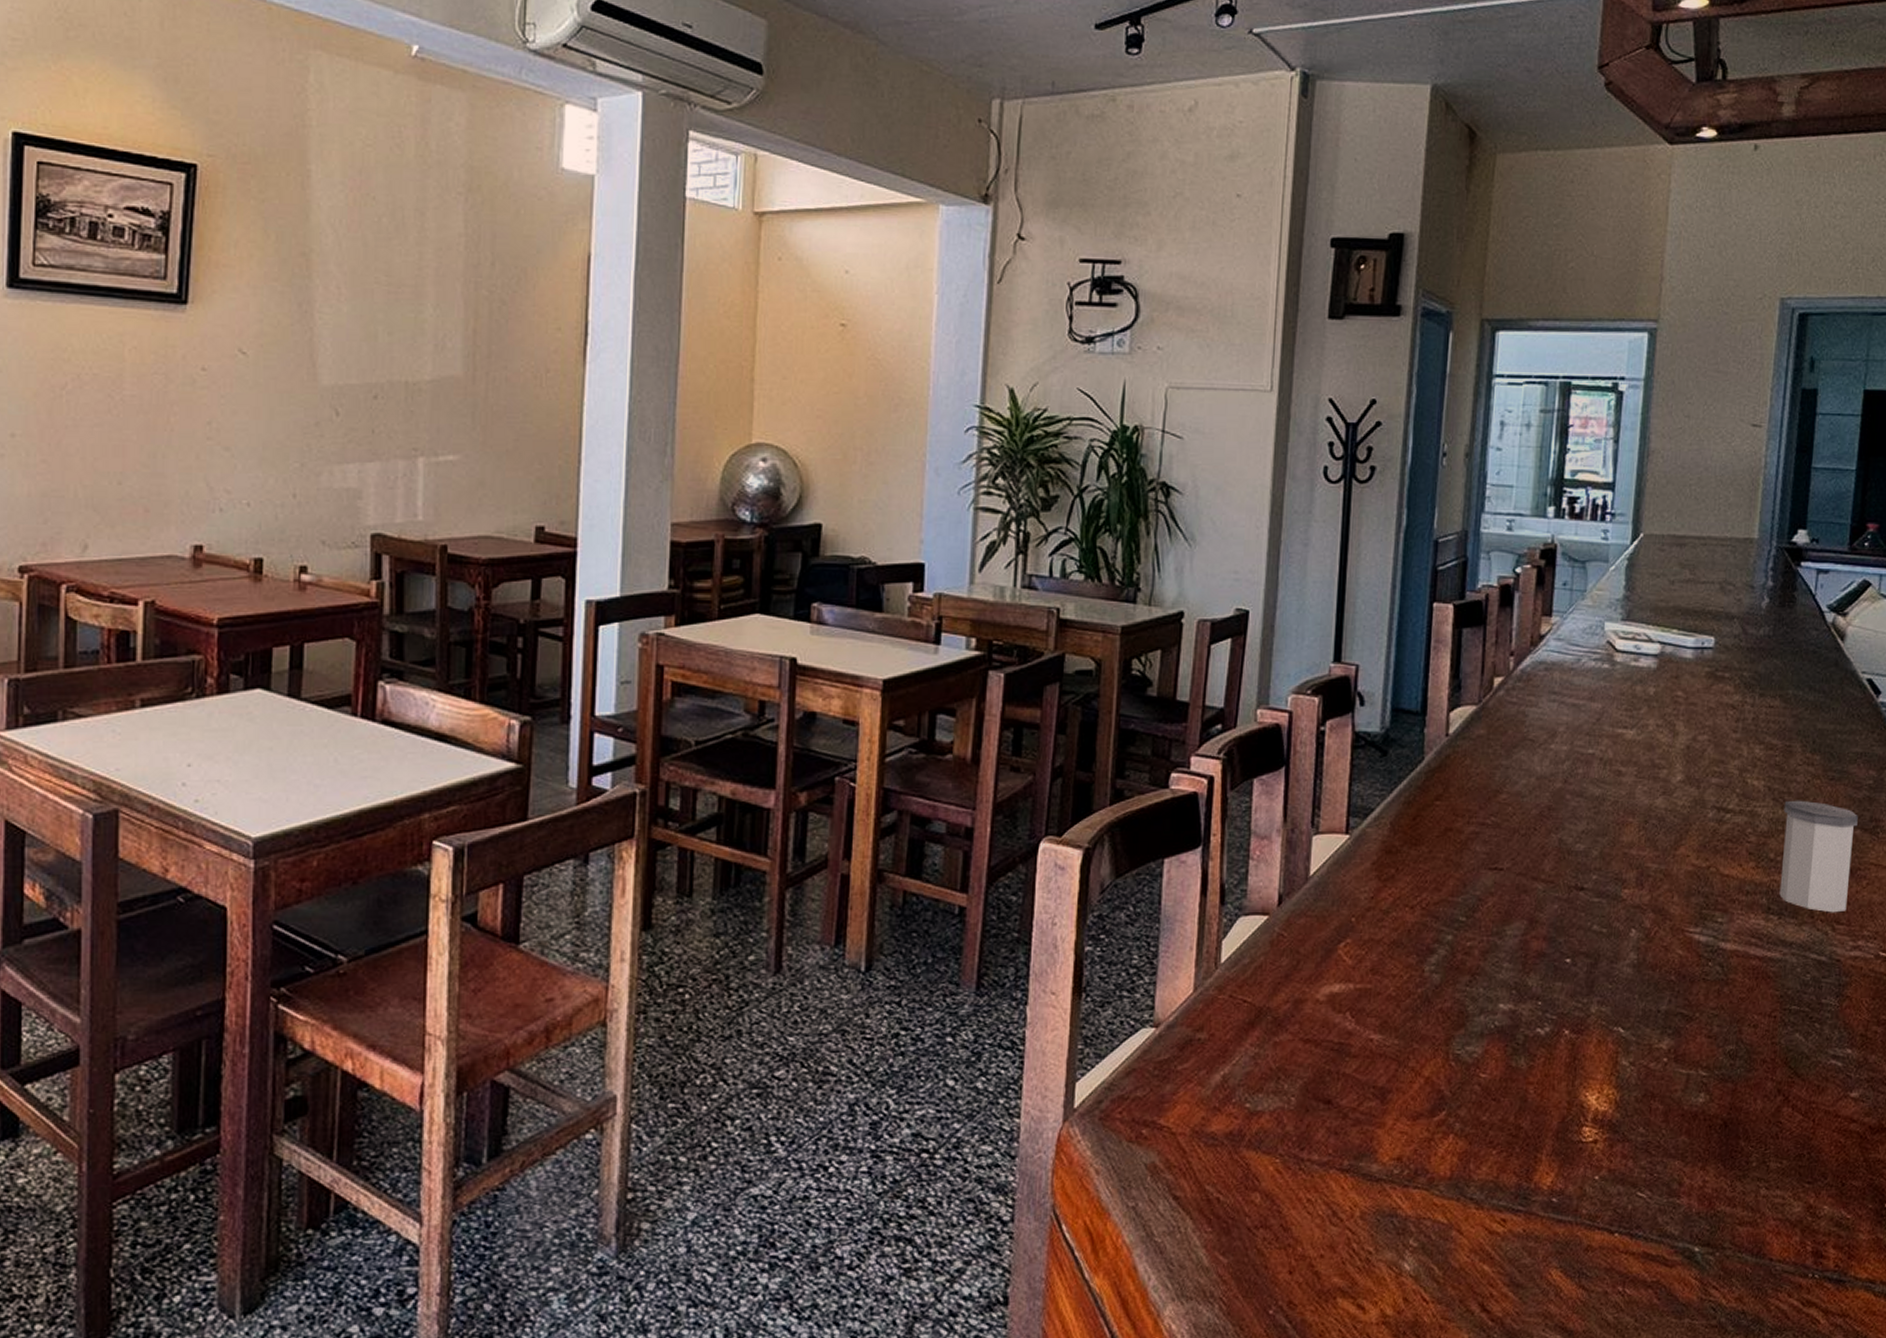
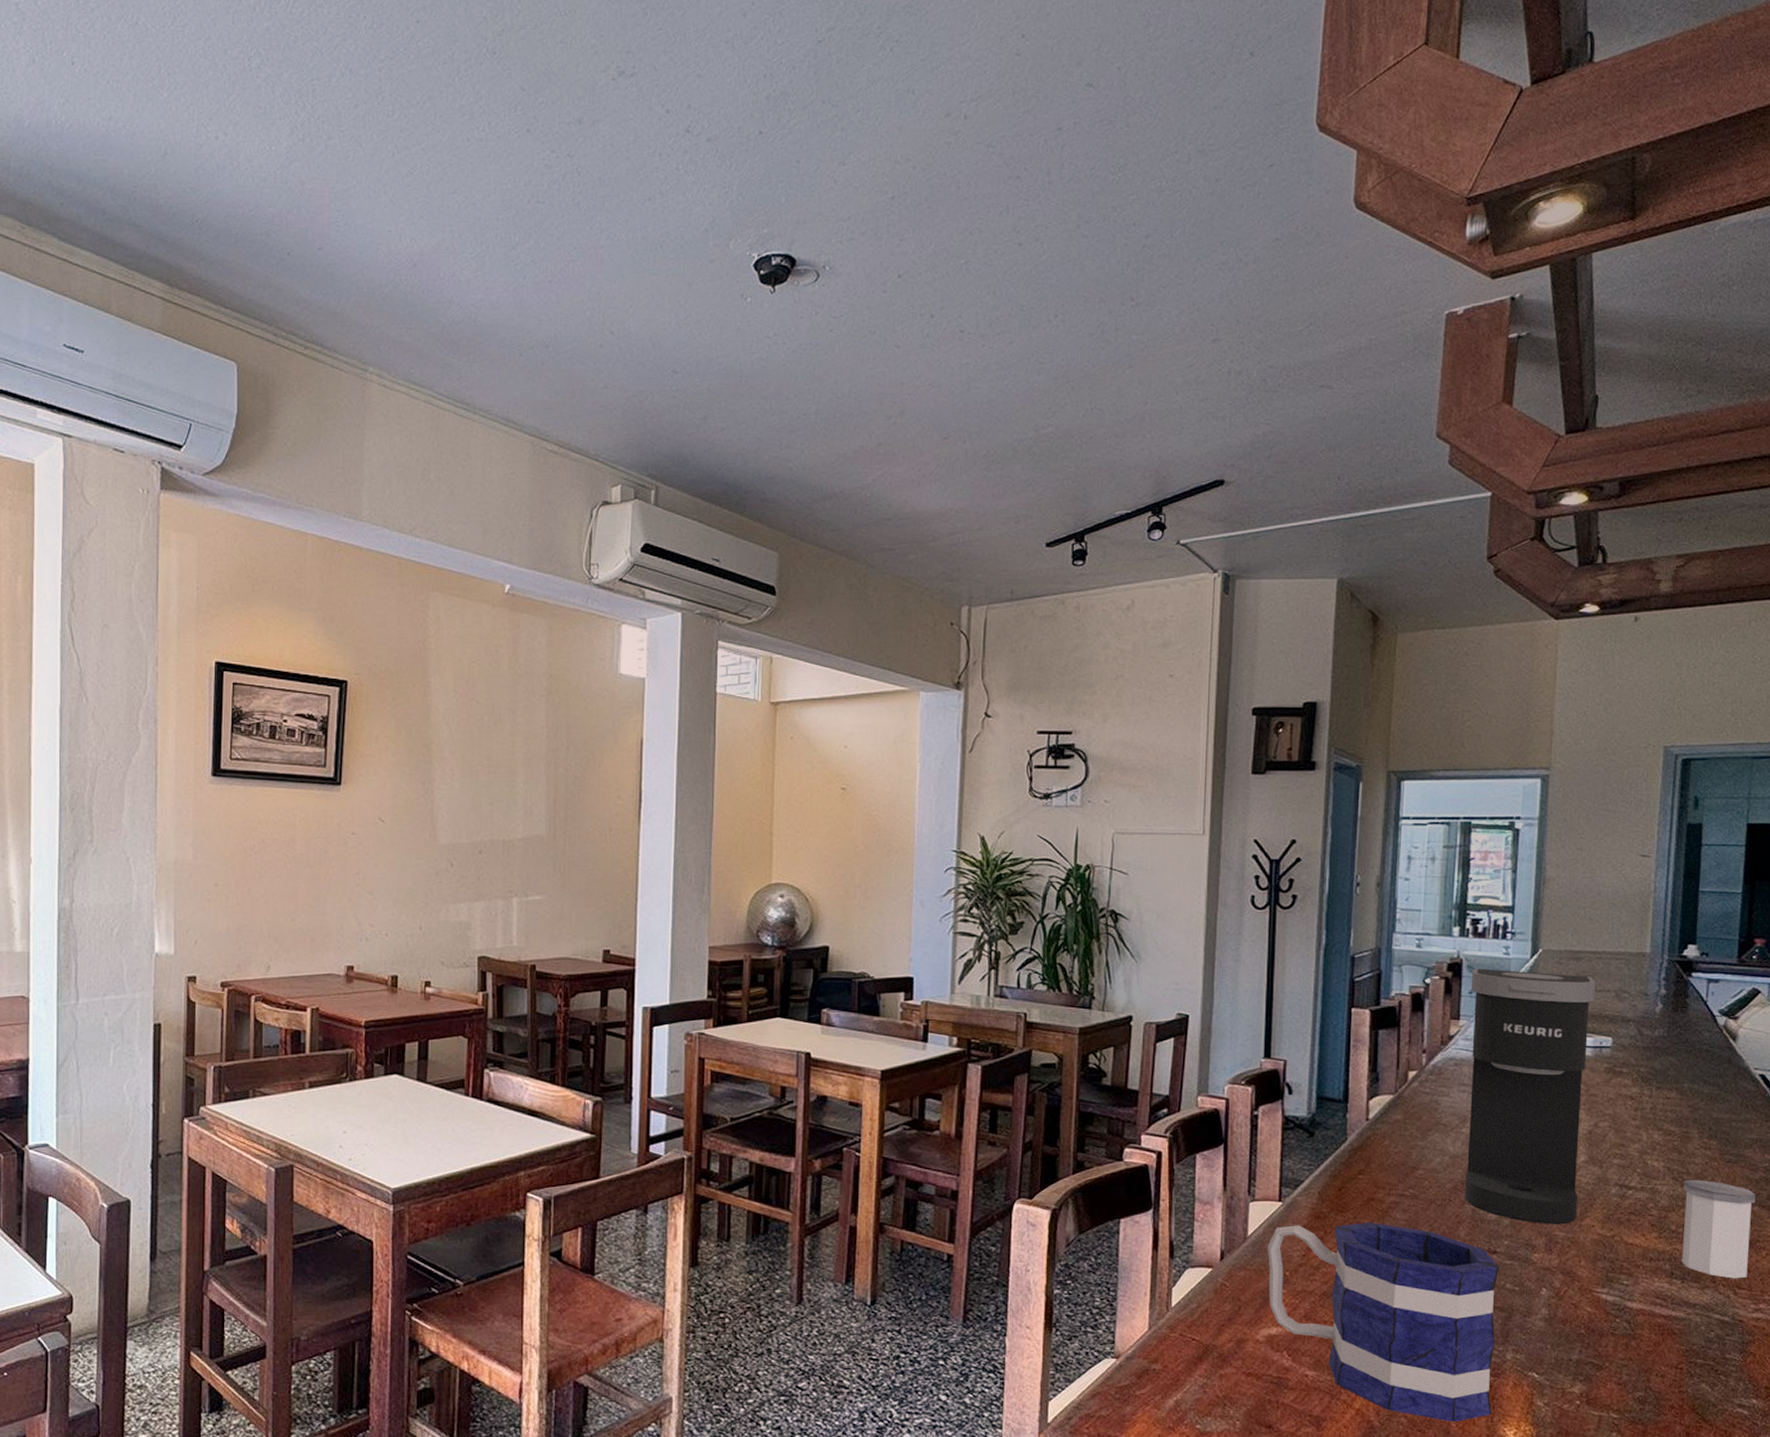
mug: none [1331,856,1587,1089] -> present [1268,1221,1500,1423]
coffee maker: none [1551,556,1700,855] -> present [1465,968,1596,1224]

